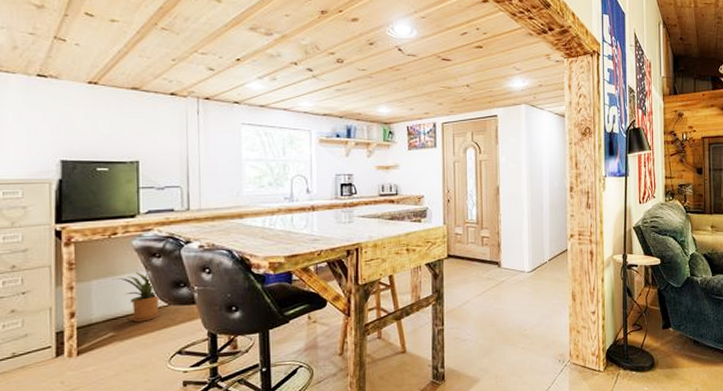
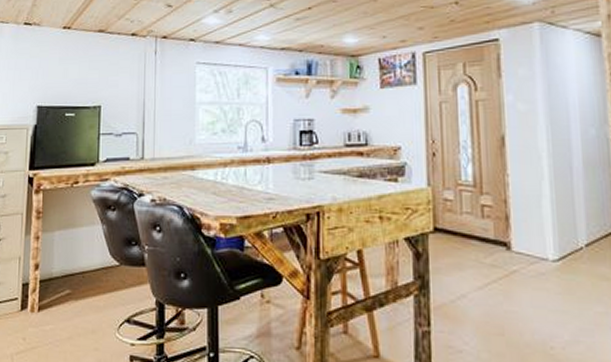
house plant: present [112,272,160,322] -> none [72,225,112,281]

